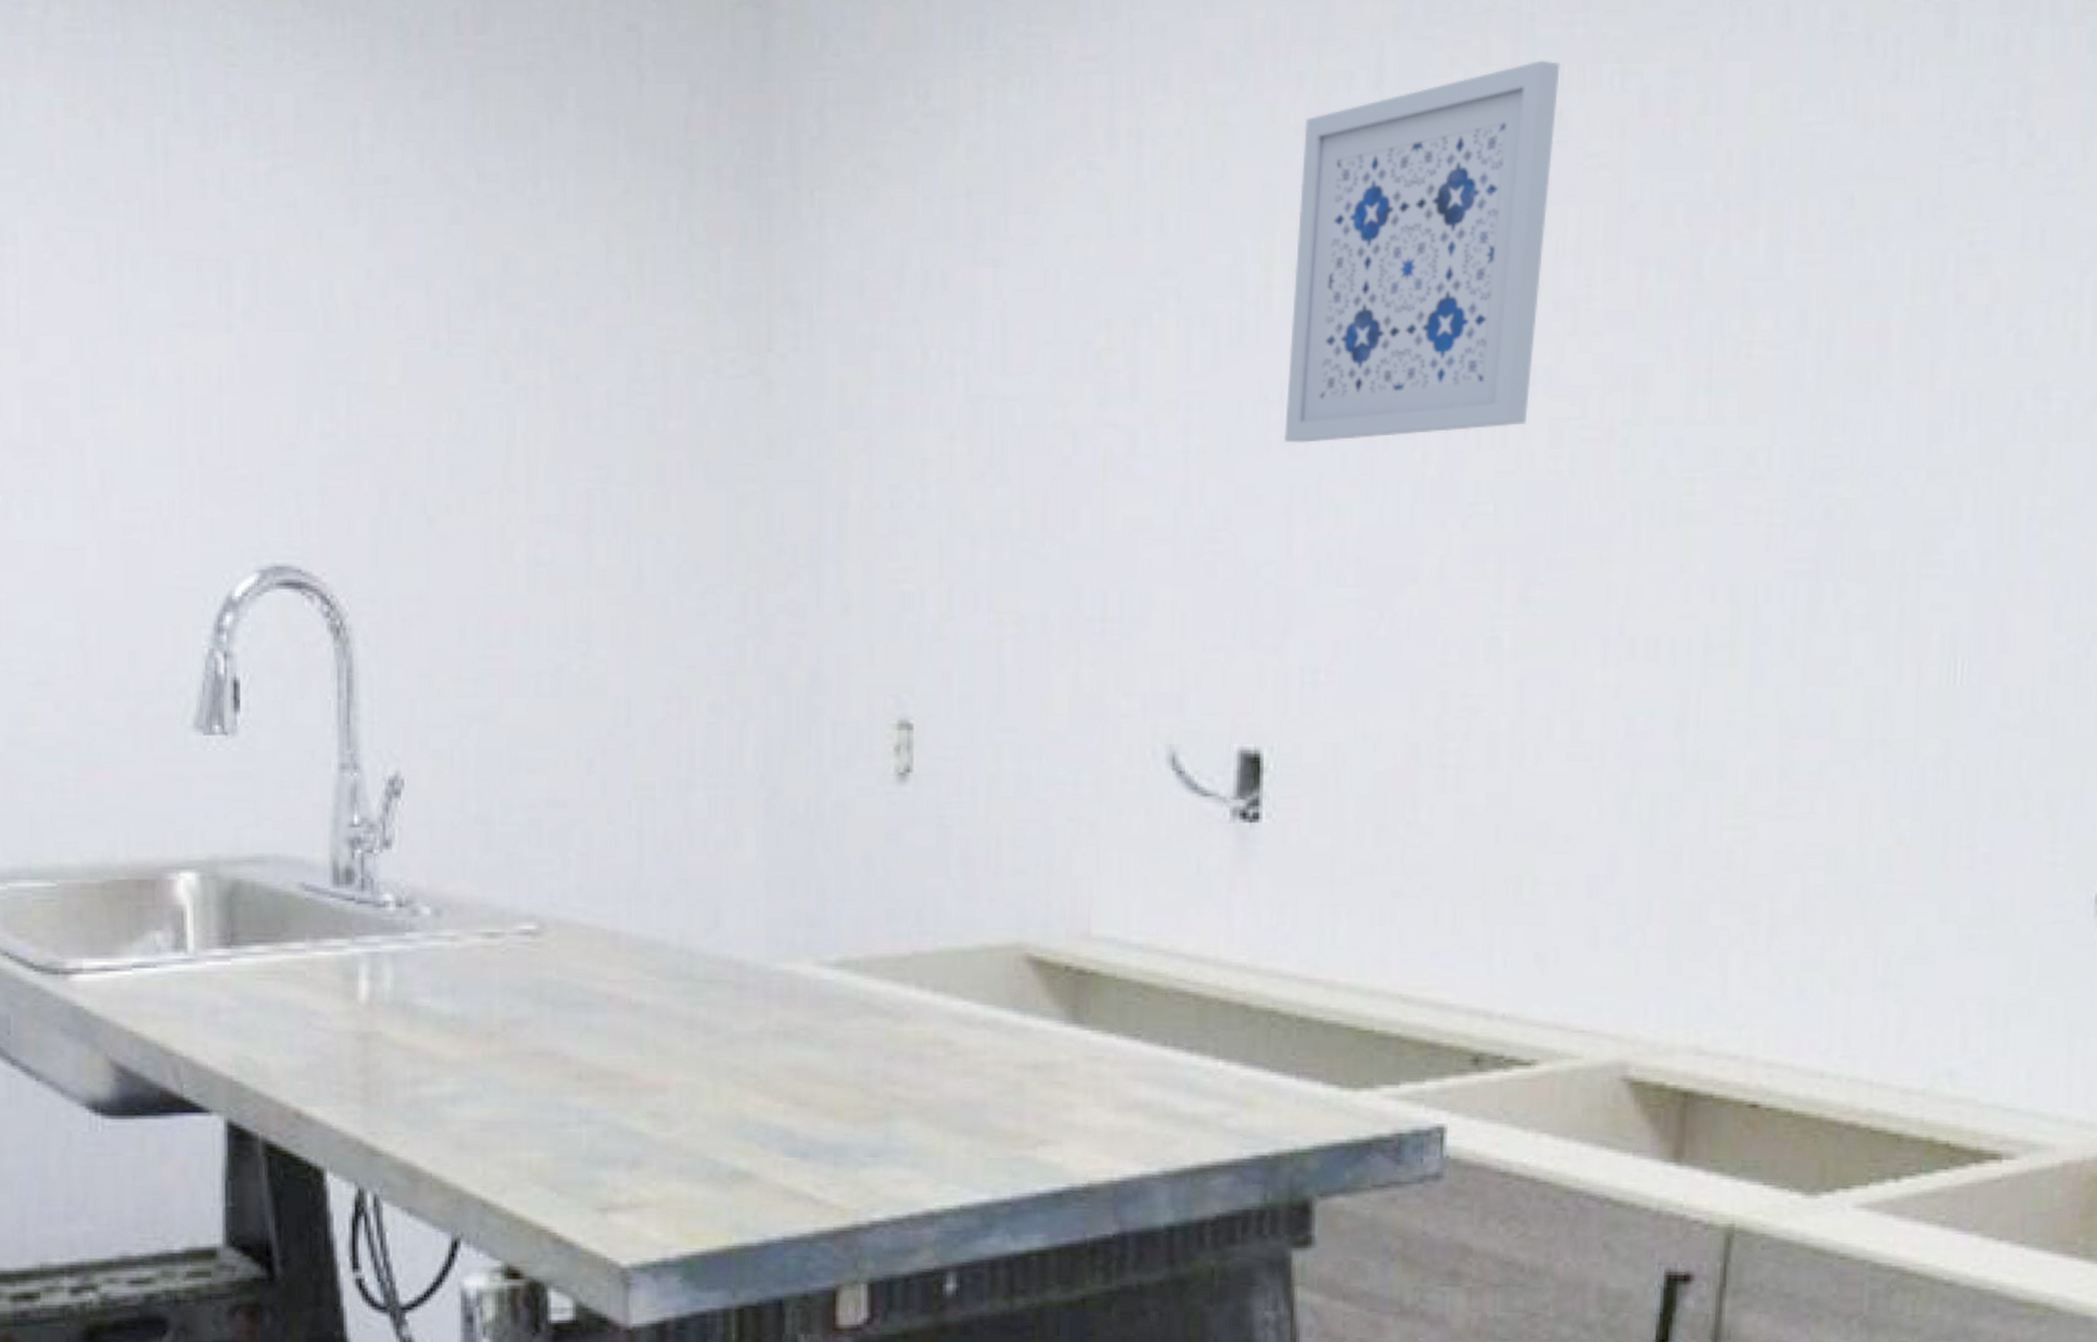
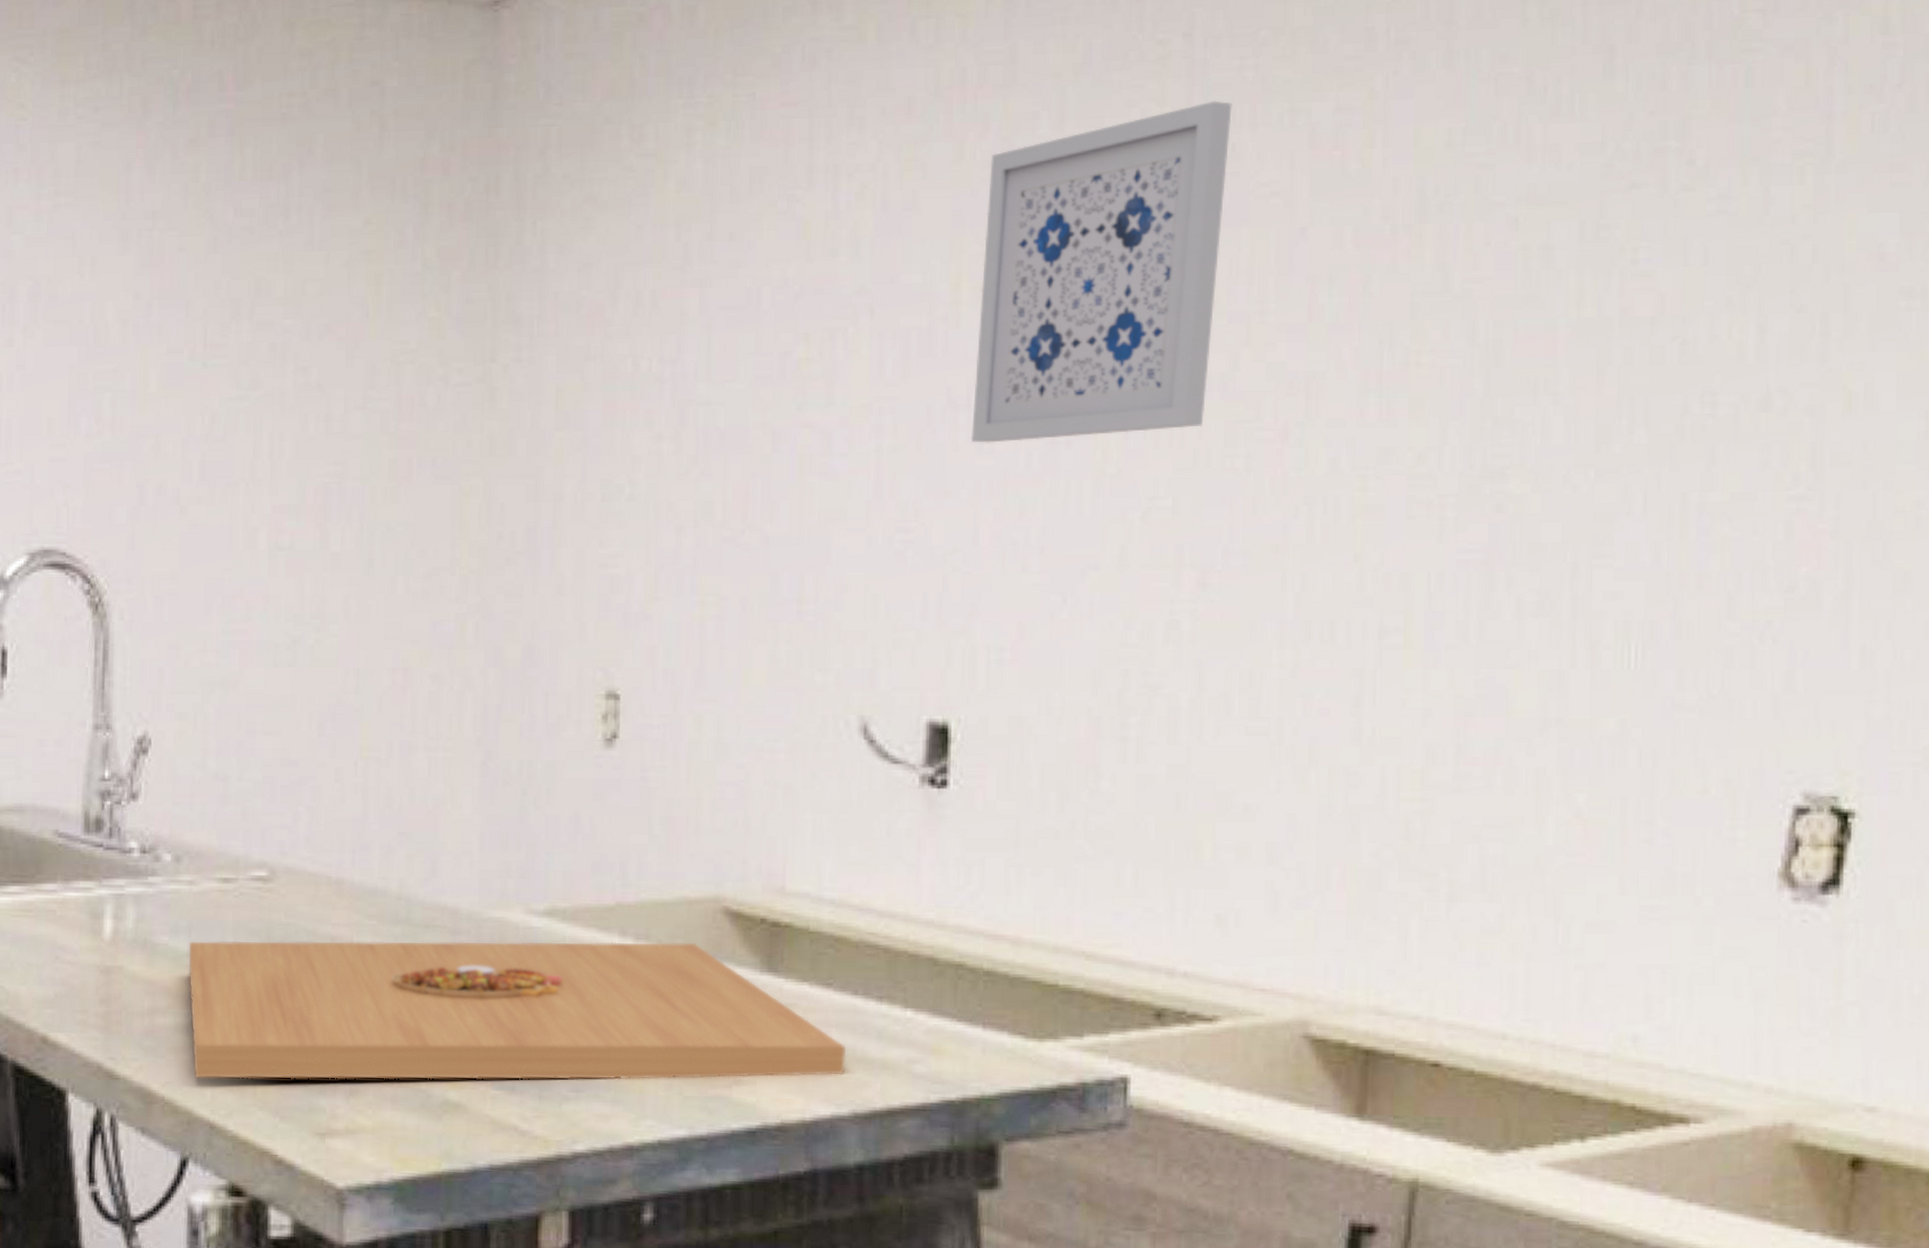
platter: none [453,993,1156,1153] -> present [188,941,846,1080]

